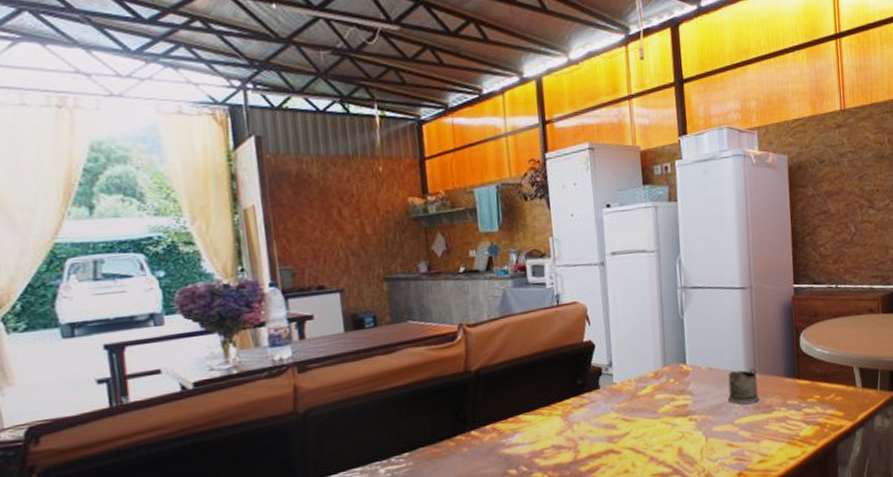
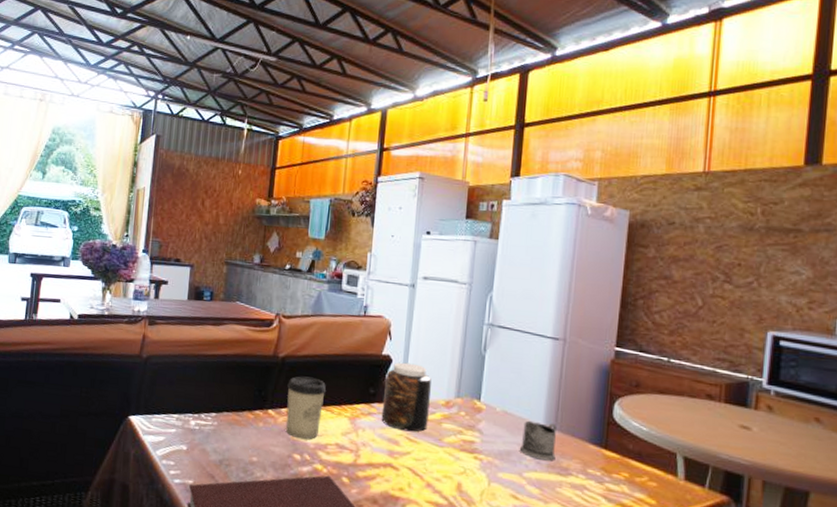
cup: none [487,383,532,453] -> present [285,376,327,440]
jar: none [591,343,641,414] -> present [381,362,432,432]

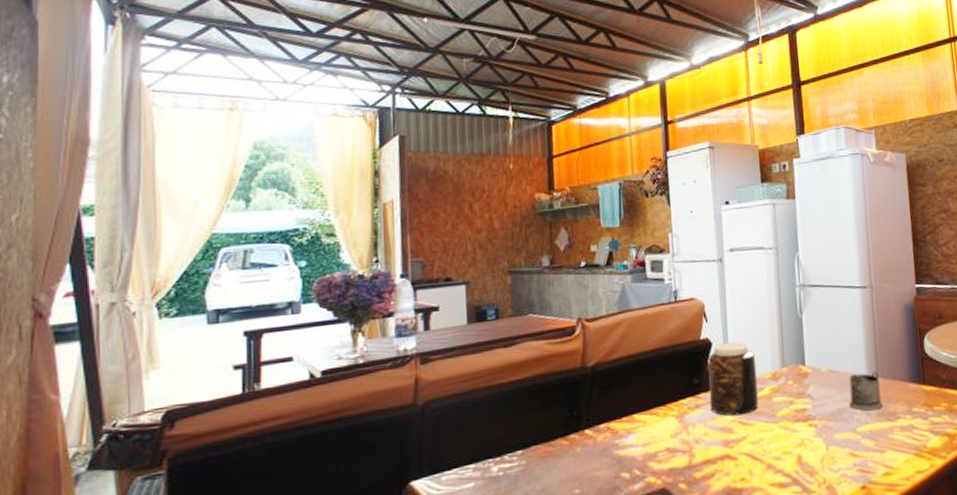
cup: present [285,376,327,440] -> none [602,381,648,455]

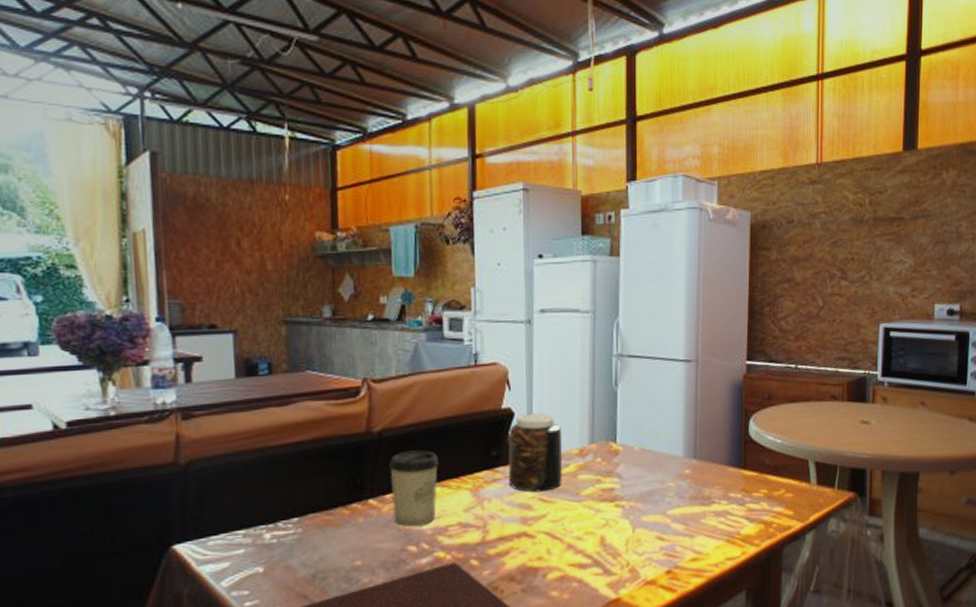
cup: none [602,381,648,455] -> present [389,450,440,527]
tea glass holder: present [849,371,883,411] -> none [662,452,697,494]

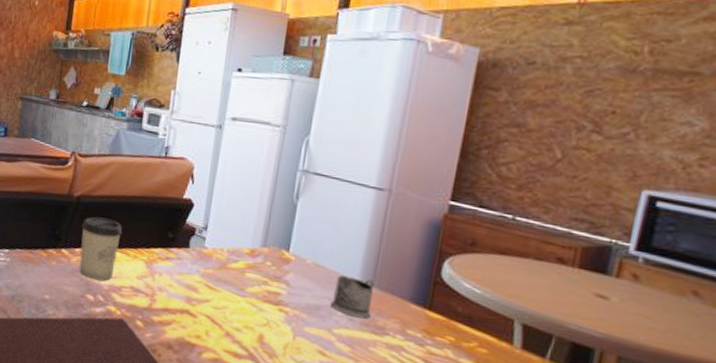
jar: present [508,413,563,493] -> none [179,207,236,280]
tea glass holder: none [662,452,697,494] -> present [331,275,374,319]

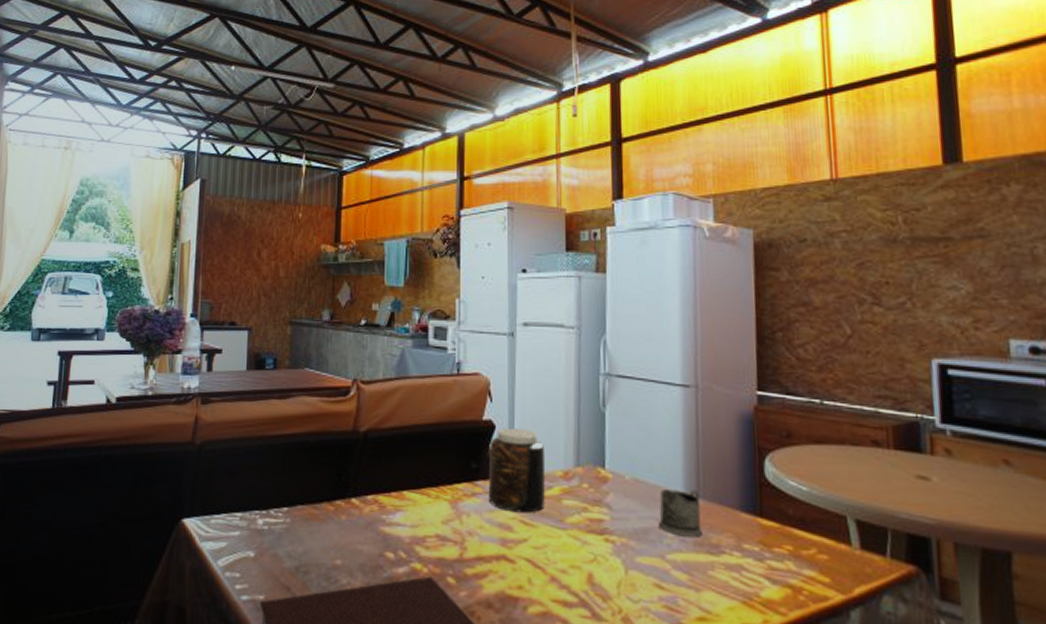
cup: present [79,216,123,281] -> none [372,453,420,533]
jar: none [179,207,236,280] -> present [488,427,546,513]

